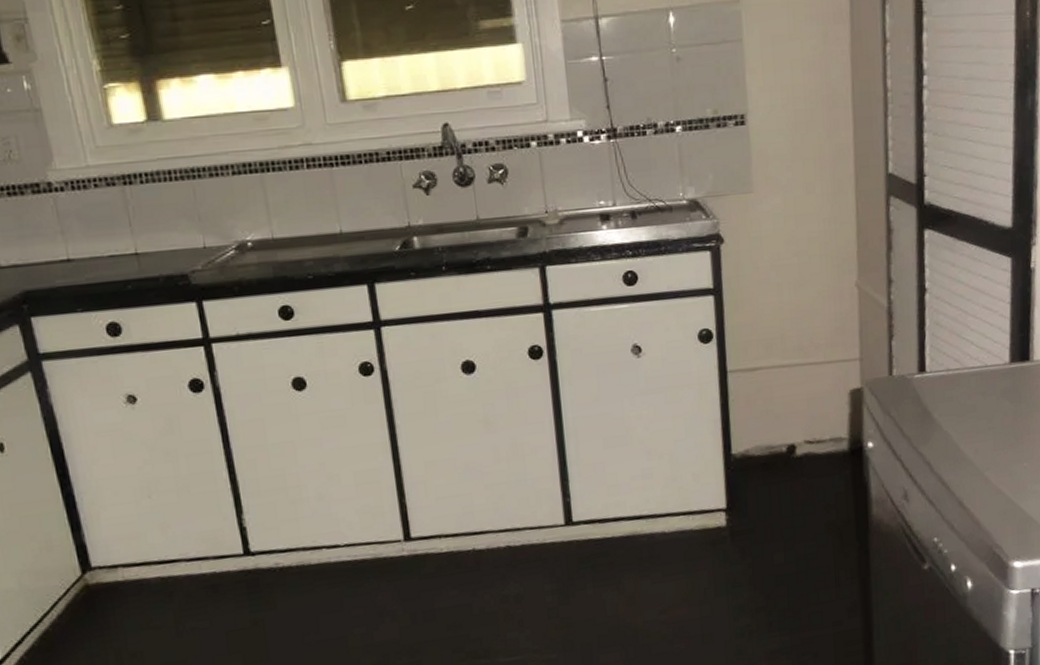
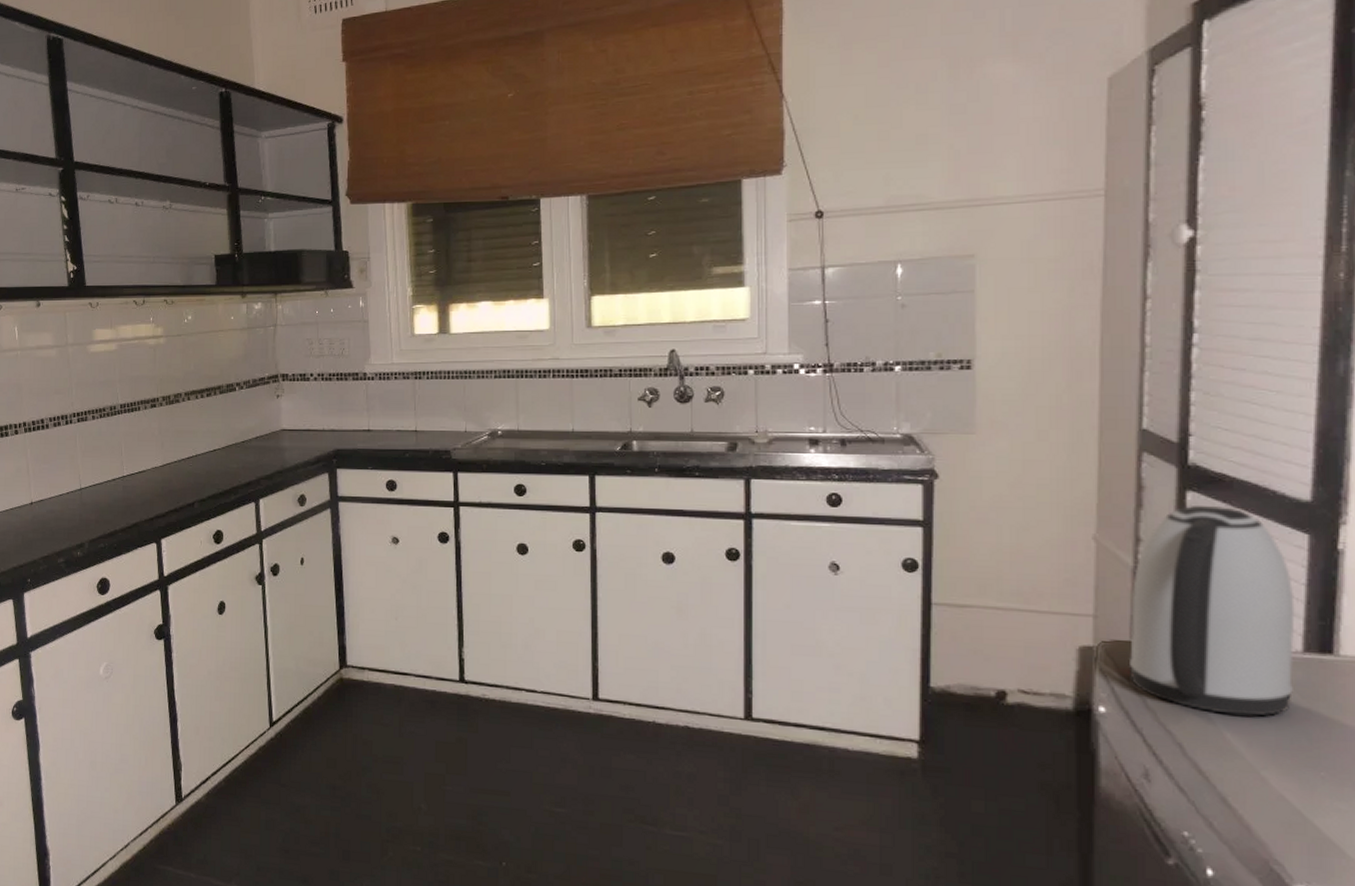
kettle: none [887,241,1004,429] -> present [1129,504,1296,717]

